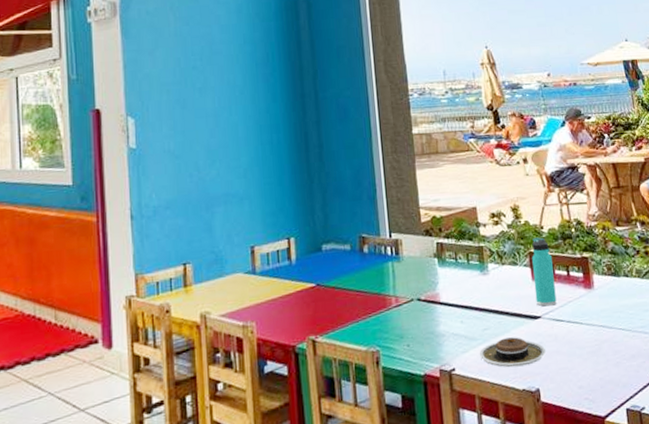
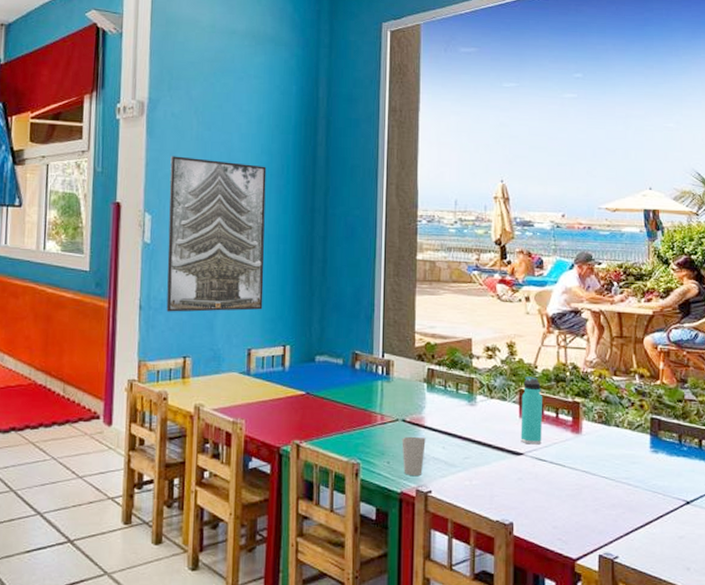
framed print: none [150,54,262,218] -> present [166,156,267,312]
cup: none [419,314,444,356] -> present [402,436,426,476]
plate: present [479,337,546,368] -> none [457,469,524,499]

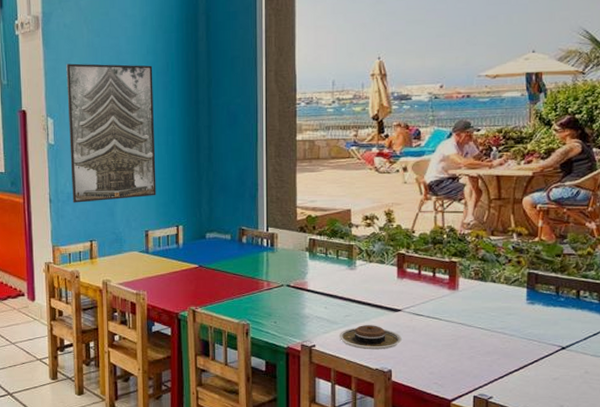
cup: present [402,436,426,476] -> none [287,299,309,332]
plate: none [457,469,524,499] -> present [339,325,402,350]
thermos bottle: present [520,376,542,445] -> none [398,240,419,302]

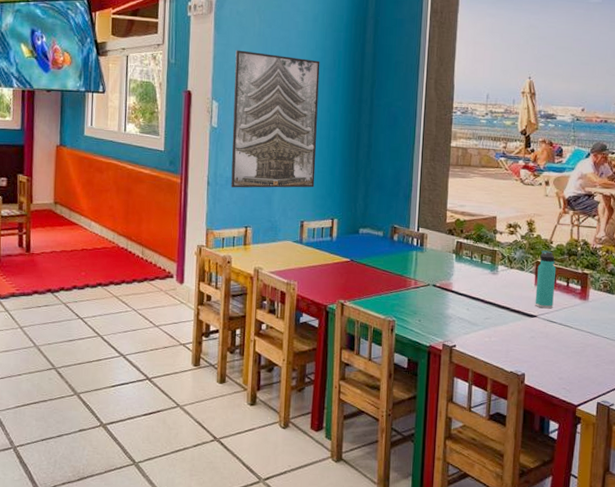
plate: present [339,325,402,350] -> none [478,328,536,353]
thermos bottle: none [398,240,419,302] -> present [535,250,556,309]

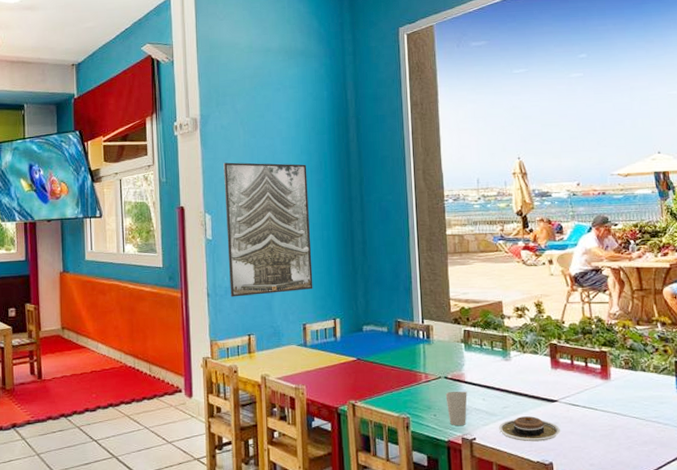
cup: none [432,299,453,332] -> present [445,391,467,425]
plate: none [478,328,536,353] -> present [498,416,560,442]
thermos bottle: present [535,250,556,309] -> none [552,331,574,392]

